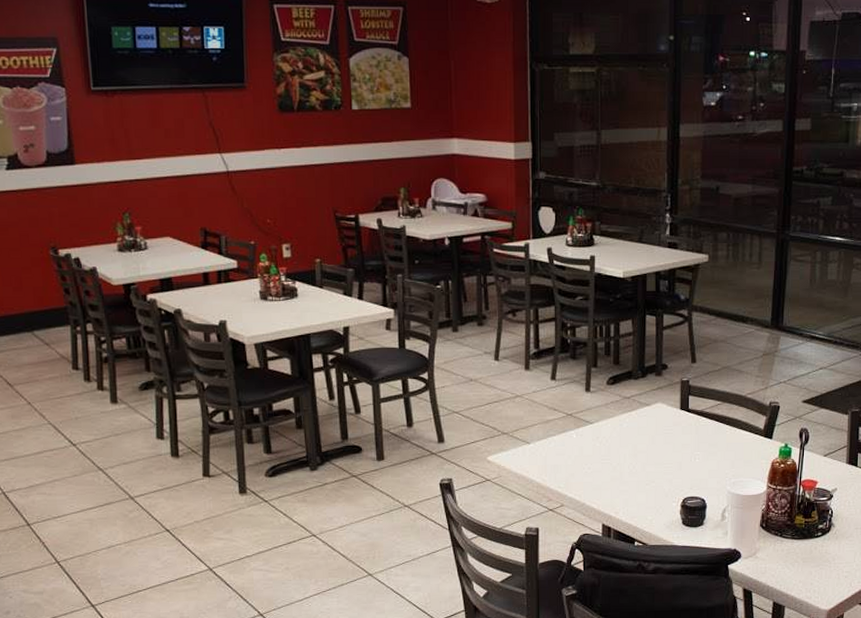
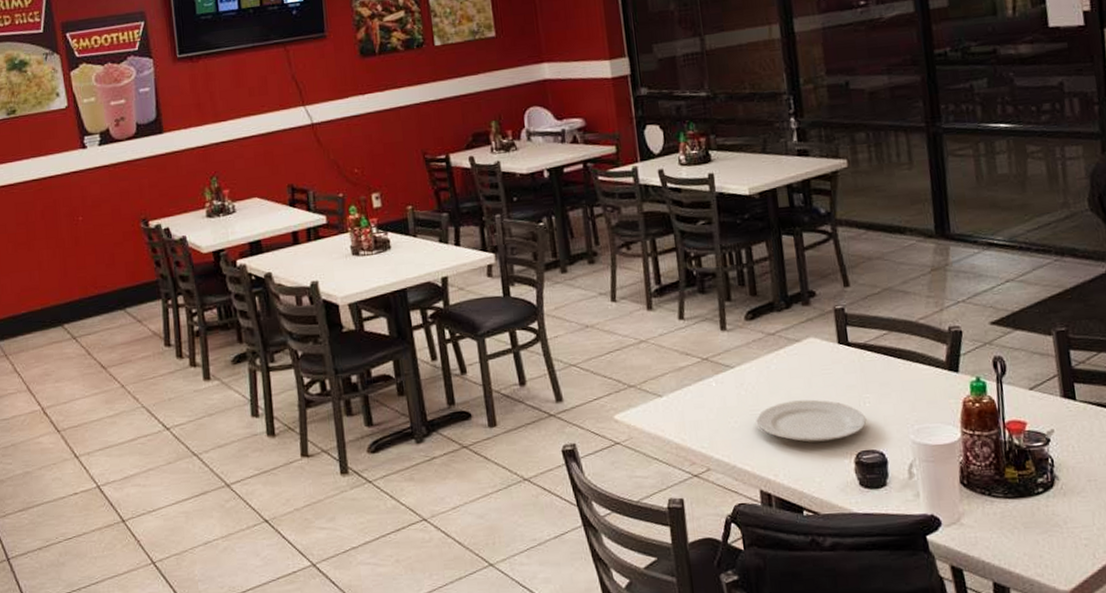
plate: none [606,453,695,488] -> present [756,399,867,443]

